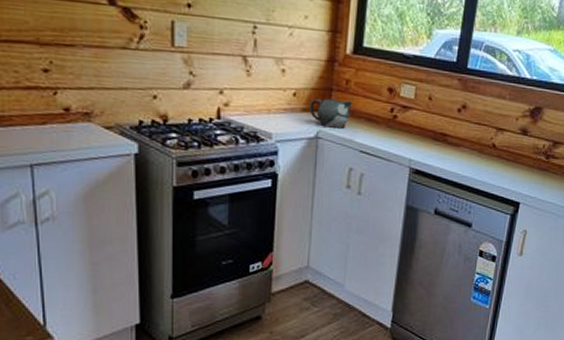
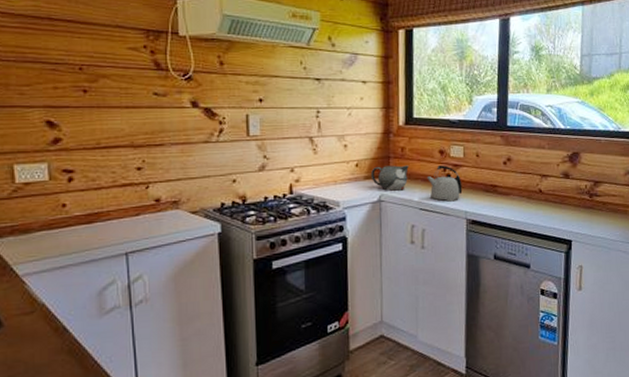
kettle: none [372,105,410,147] -> present [427,165,463,202]

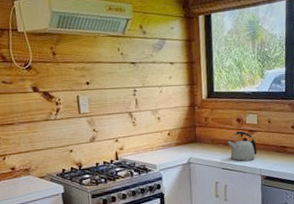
teapot: present [371,165,409,191] -> none [181,132,212,155]

